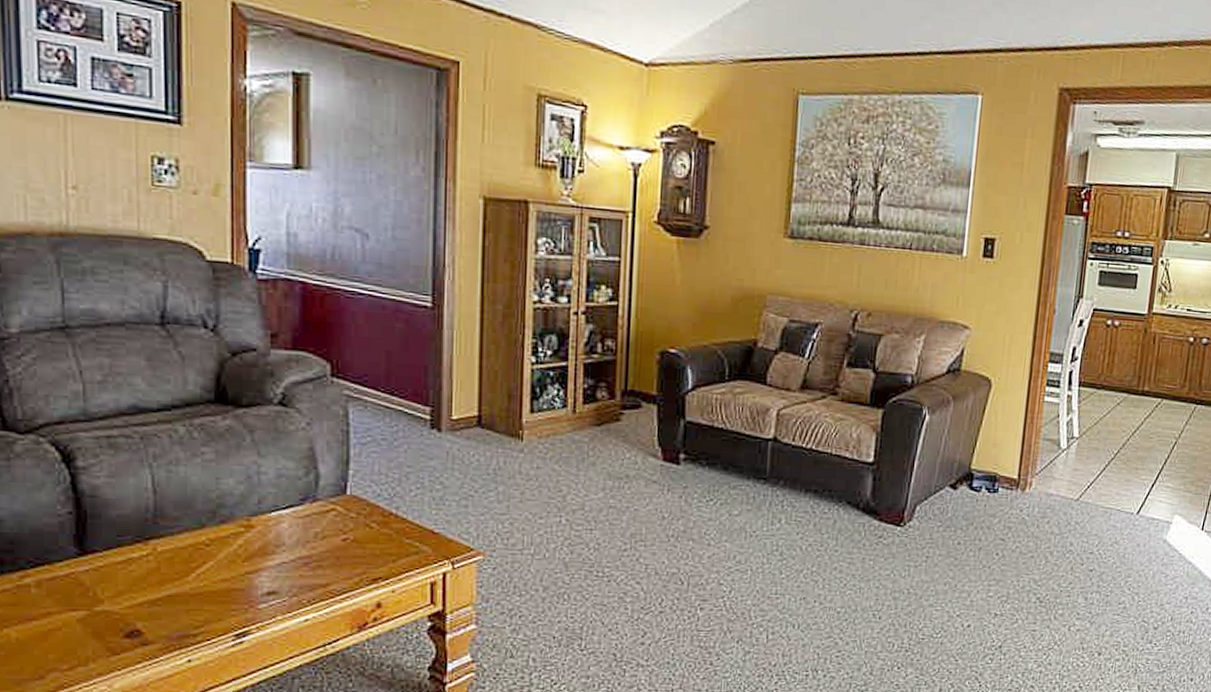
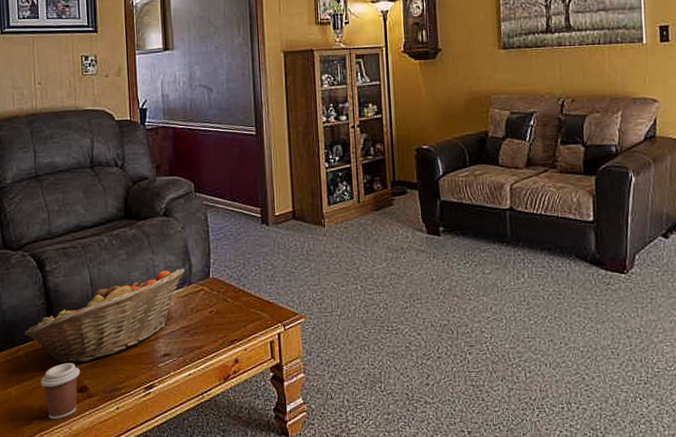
fruit basket: none [35,479,308,600] -> present [24,269,185,365]
coffee cup: none [62,597,130,673] -> present [40,363,80,419]

